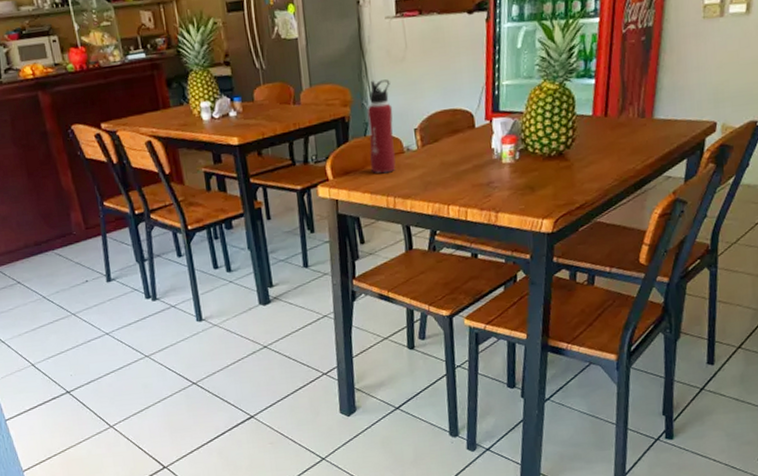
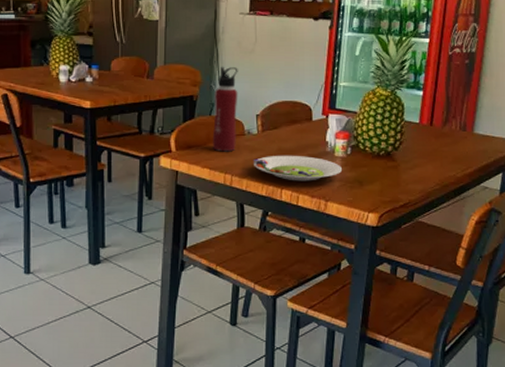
salad plate: none [415,167,511,196] -> present [253,155,342,181]

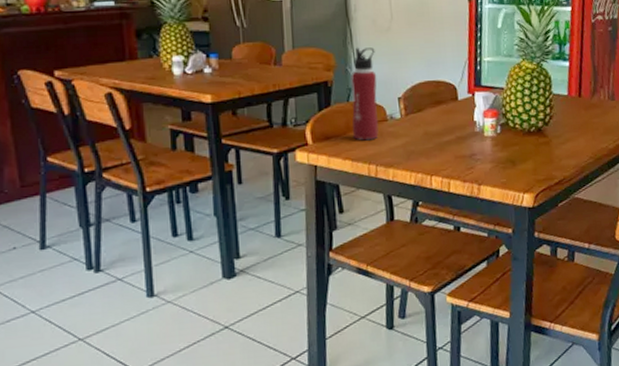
salad plate: present [253,155,342,181] -> none [398,138,493,167]

